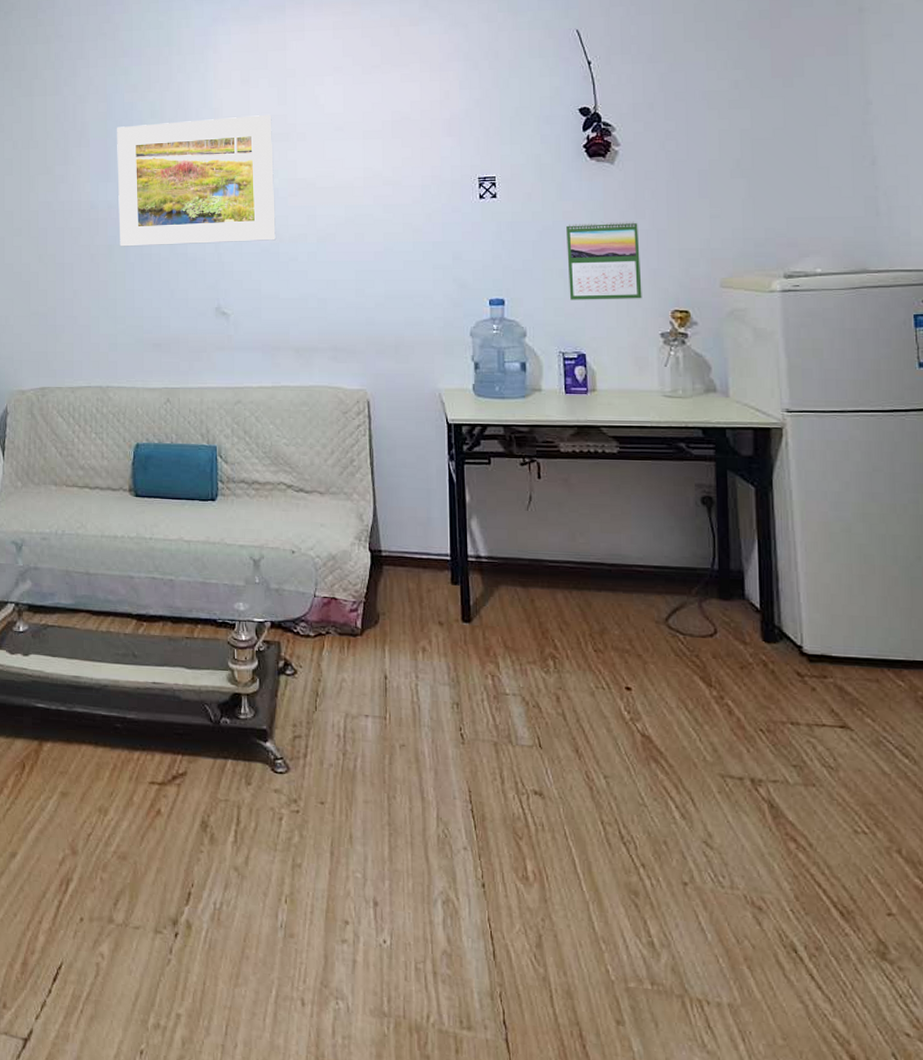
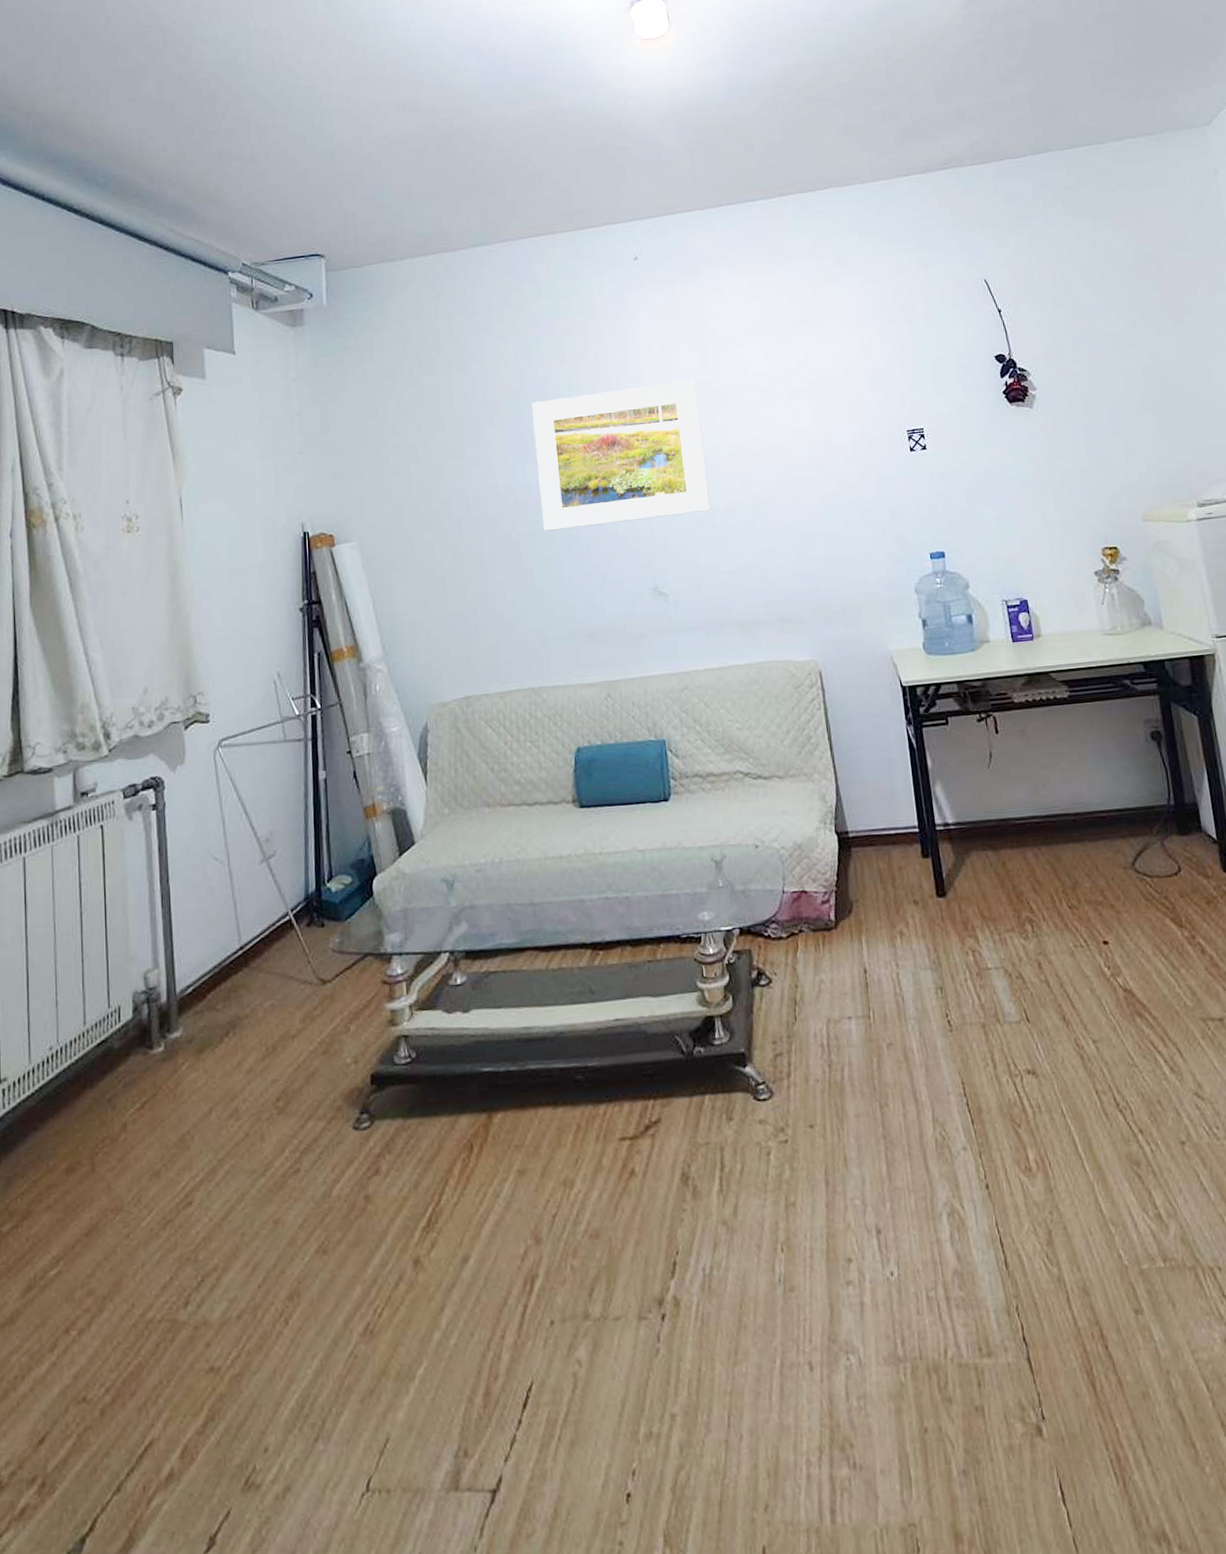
calendar: present [565,221,642,300] -> none [994,462,1074,547]

